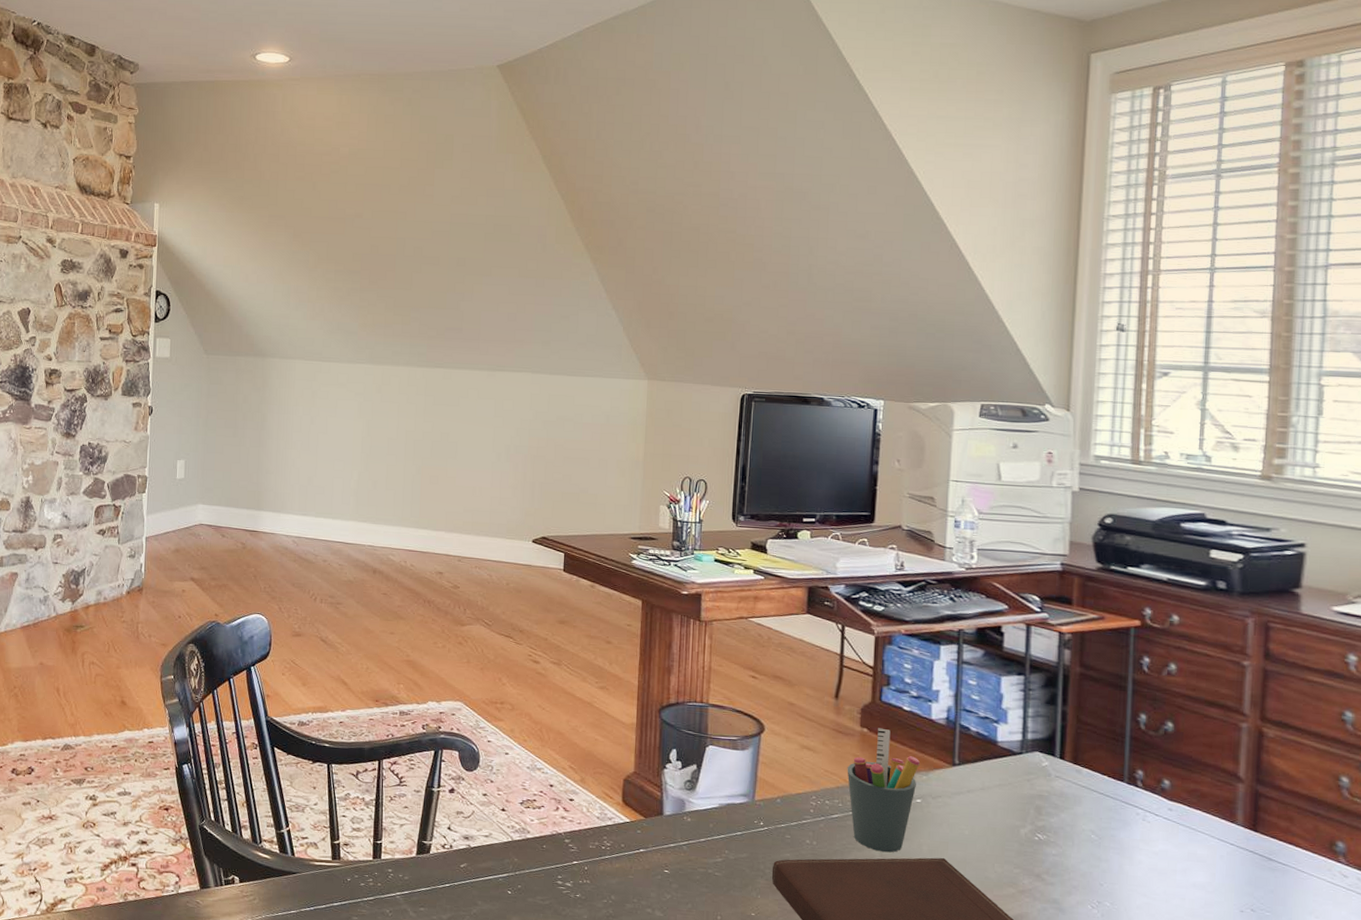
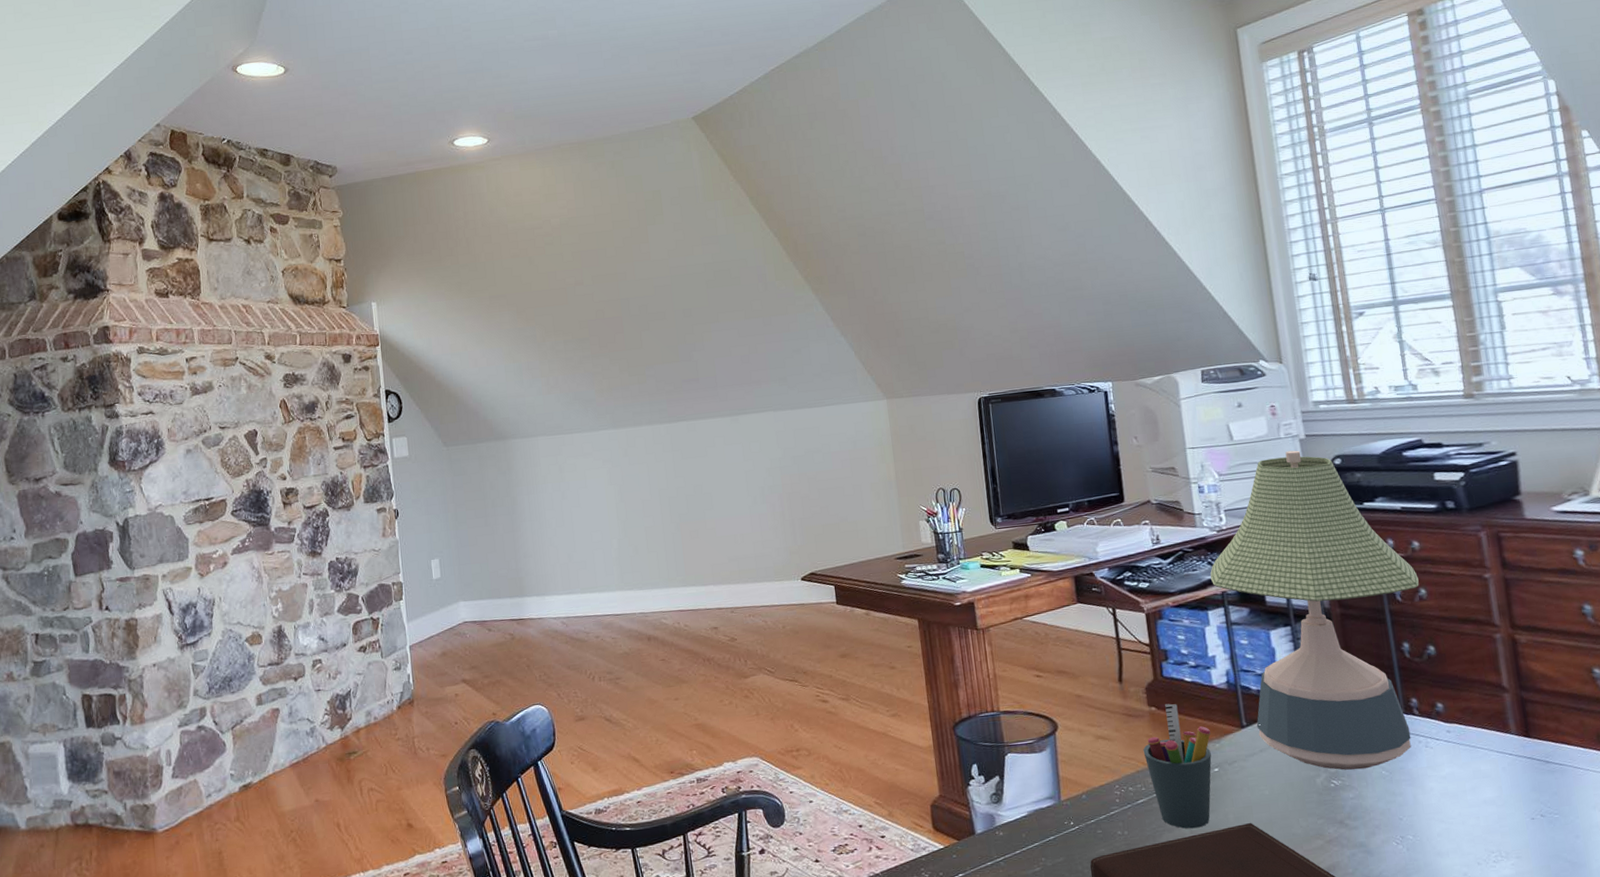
desk lamp: none [949,501,1171,830] -> present [1210,450,1419,770]

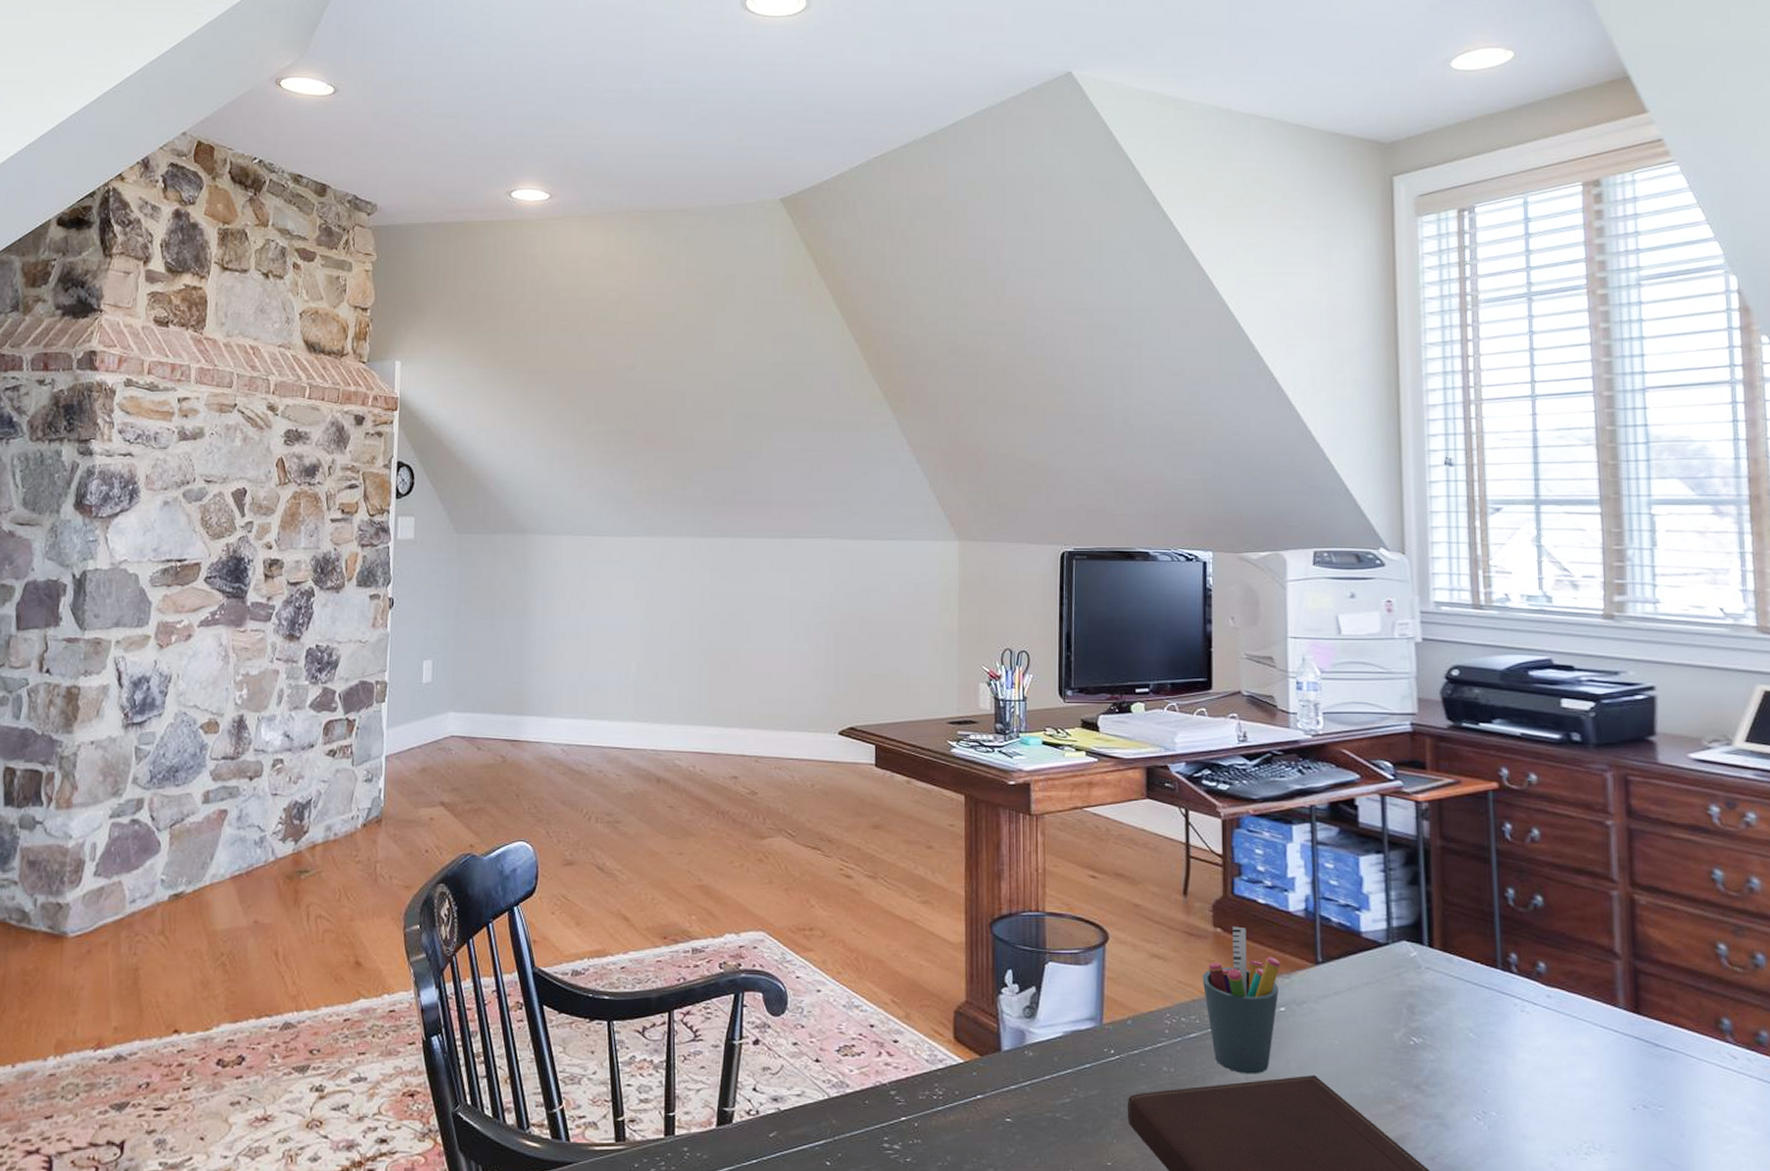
desk lamp: present [1210,450,1419,770] -> none [1298,654,1532,1028]

